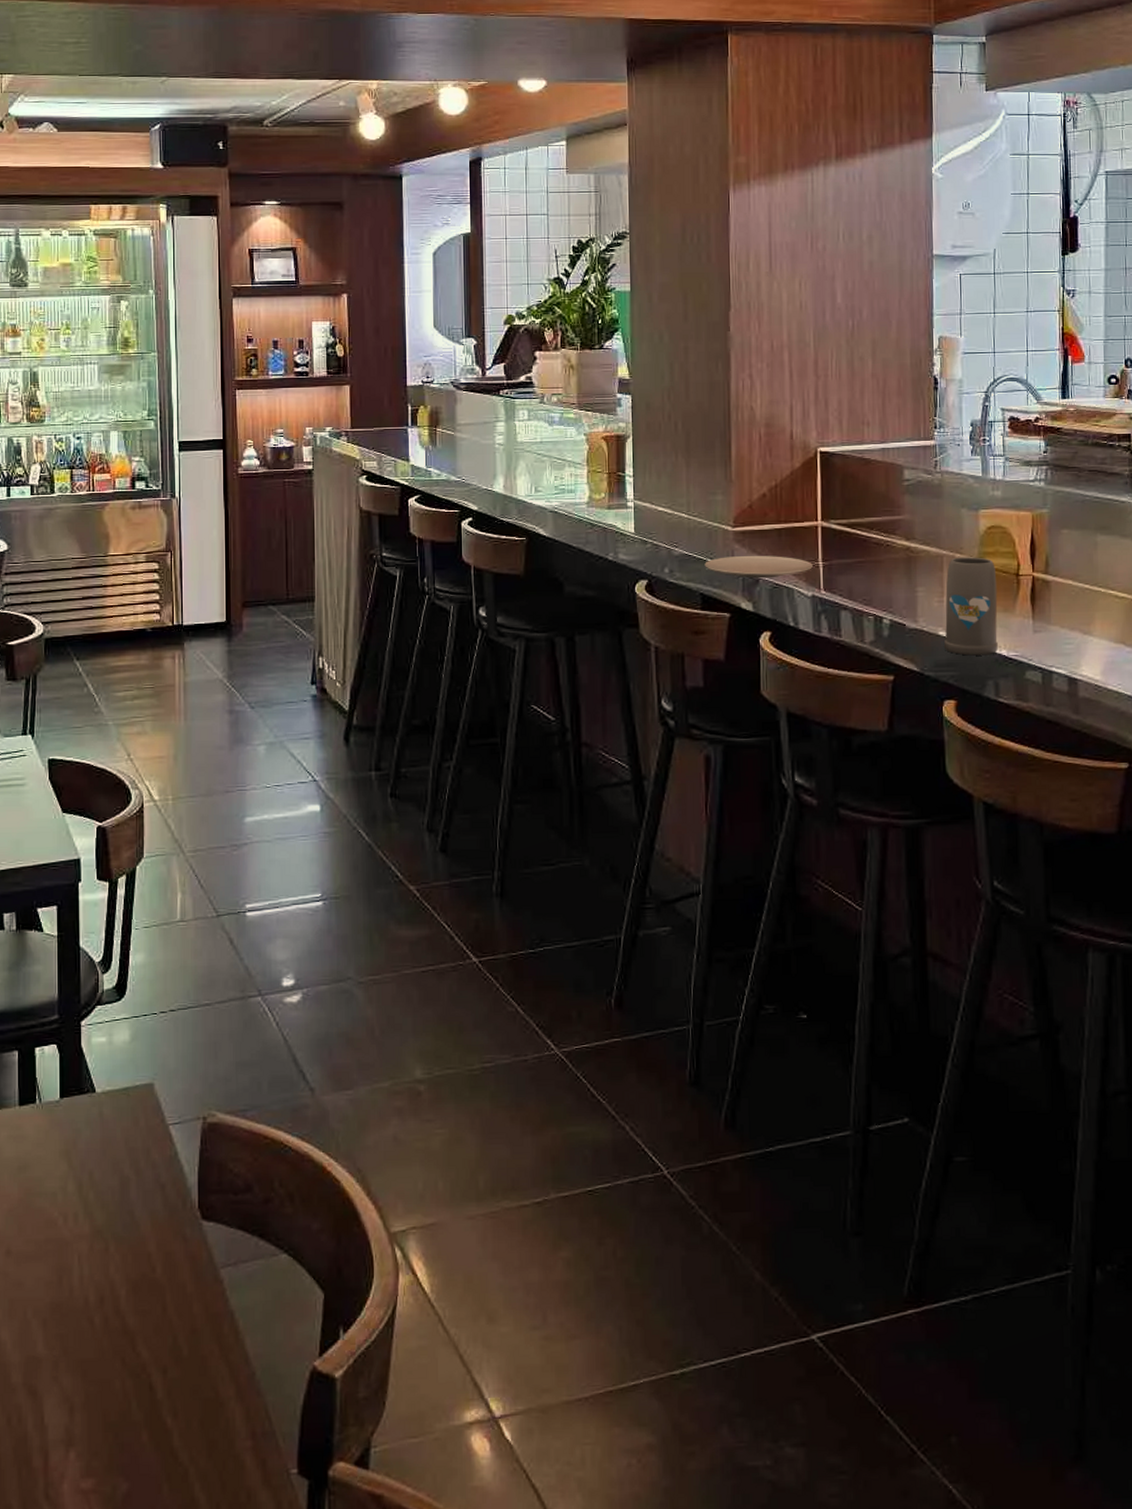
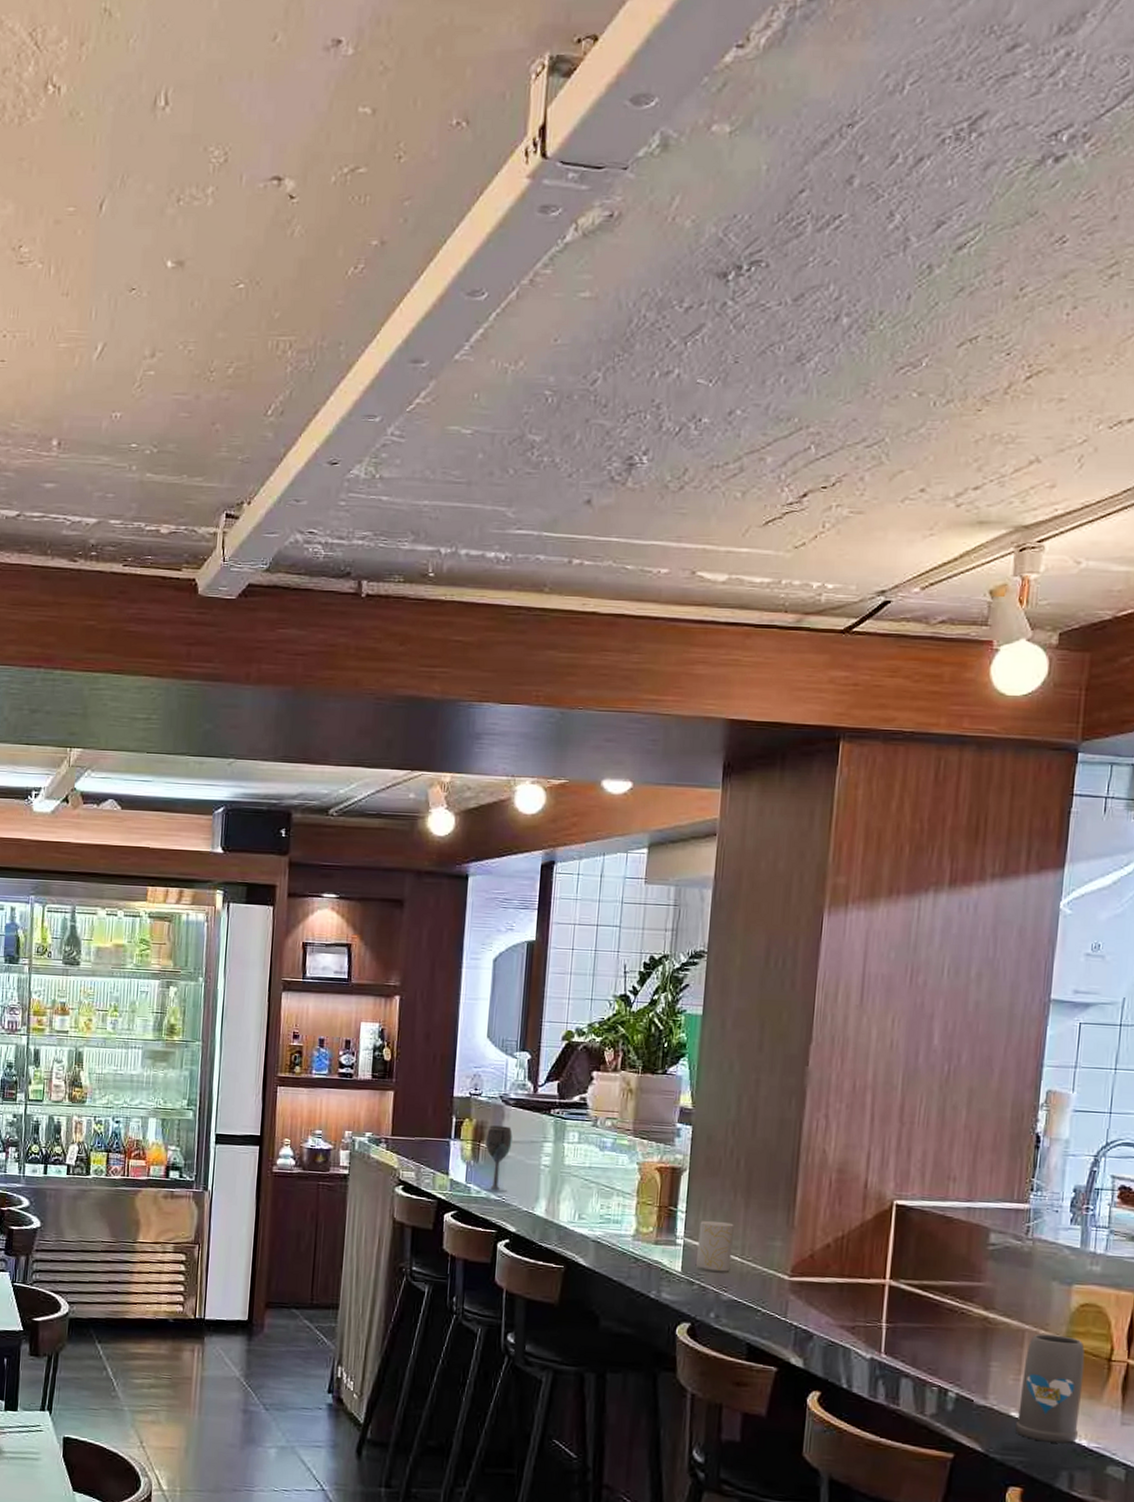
wine glass: none [441,410,467,474] -> present [483,1125,513,1193]
cup: none [647,481,679,531] -> present [696,1220,734,1274]
plate: present [705,555,814,579] -> none [754,1307,876,1335]

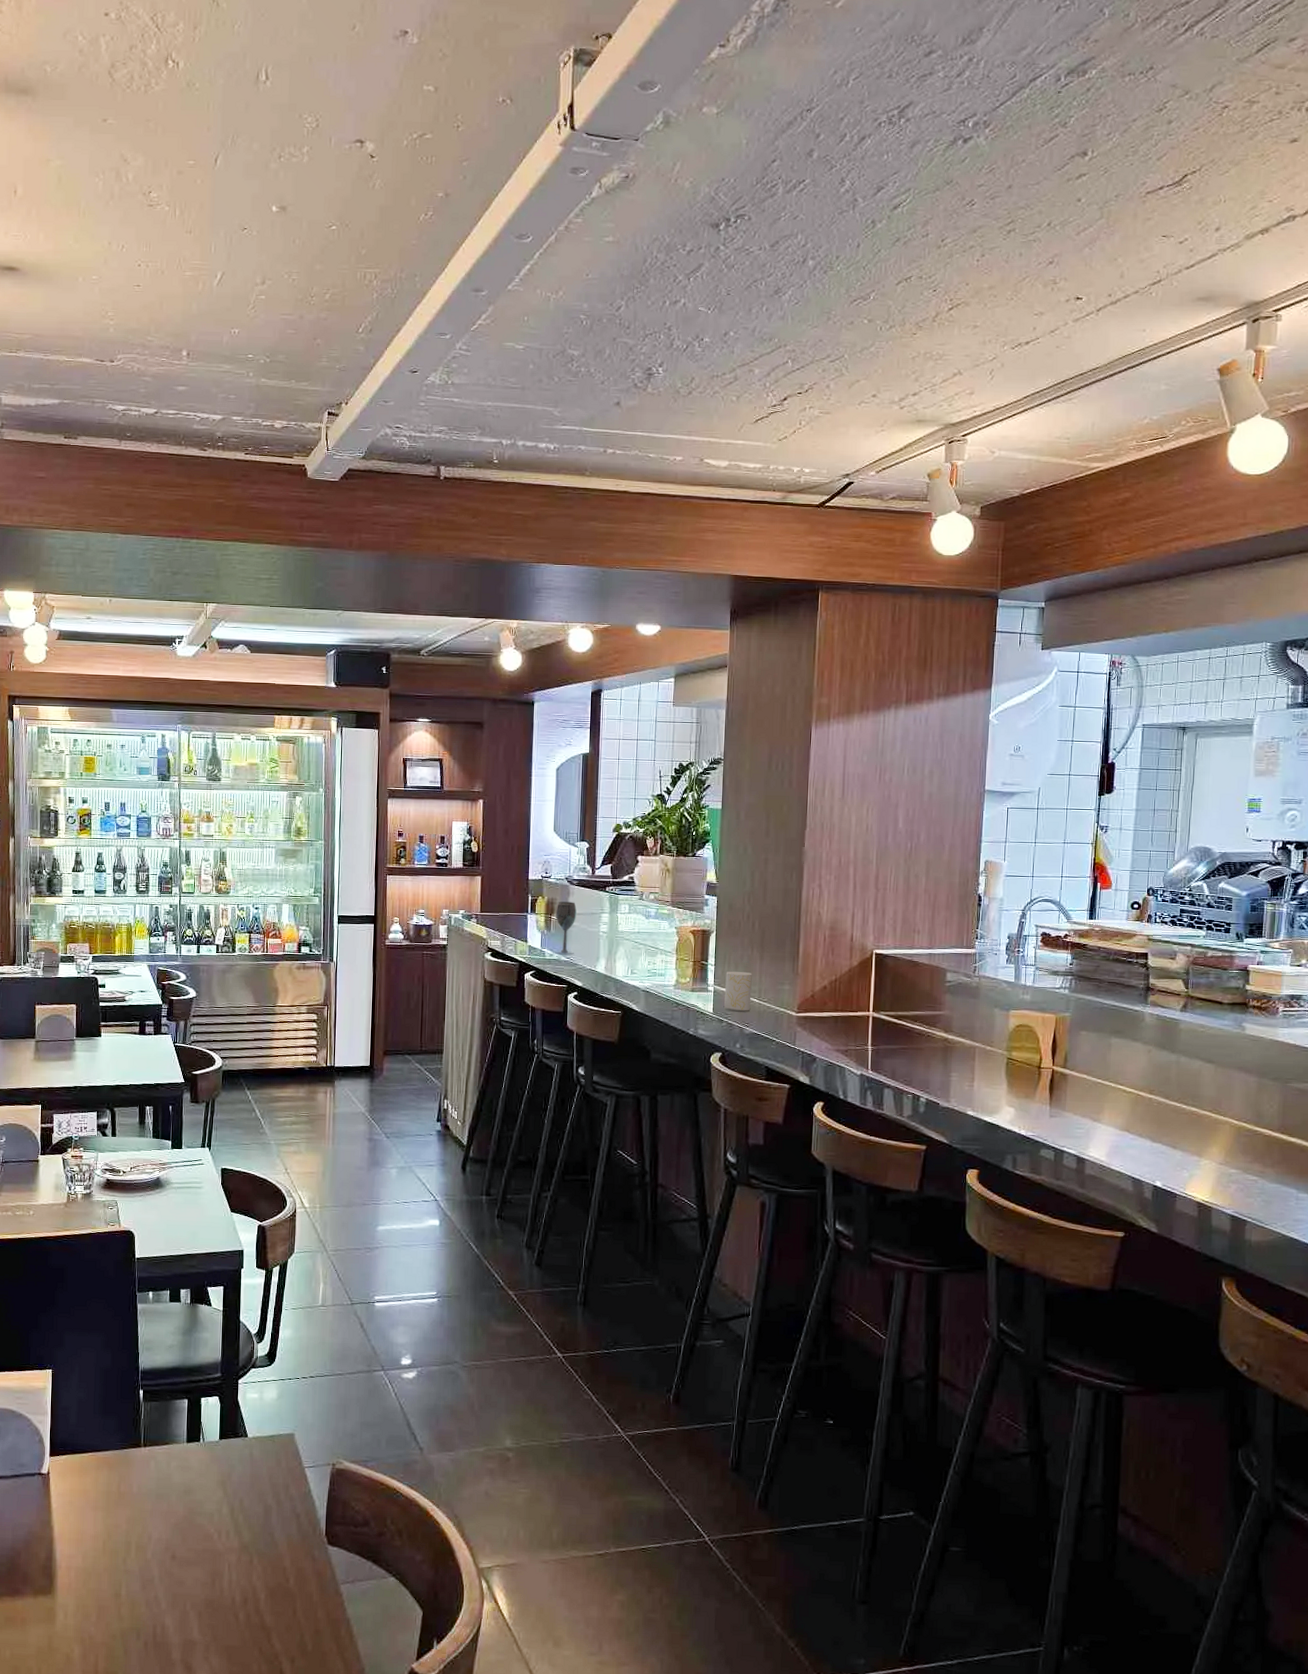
beer mug: present [1015,1333,1085,1444] -> none [972,1049,1021,1134]

